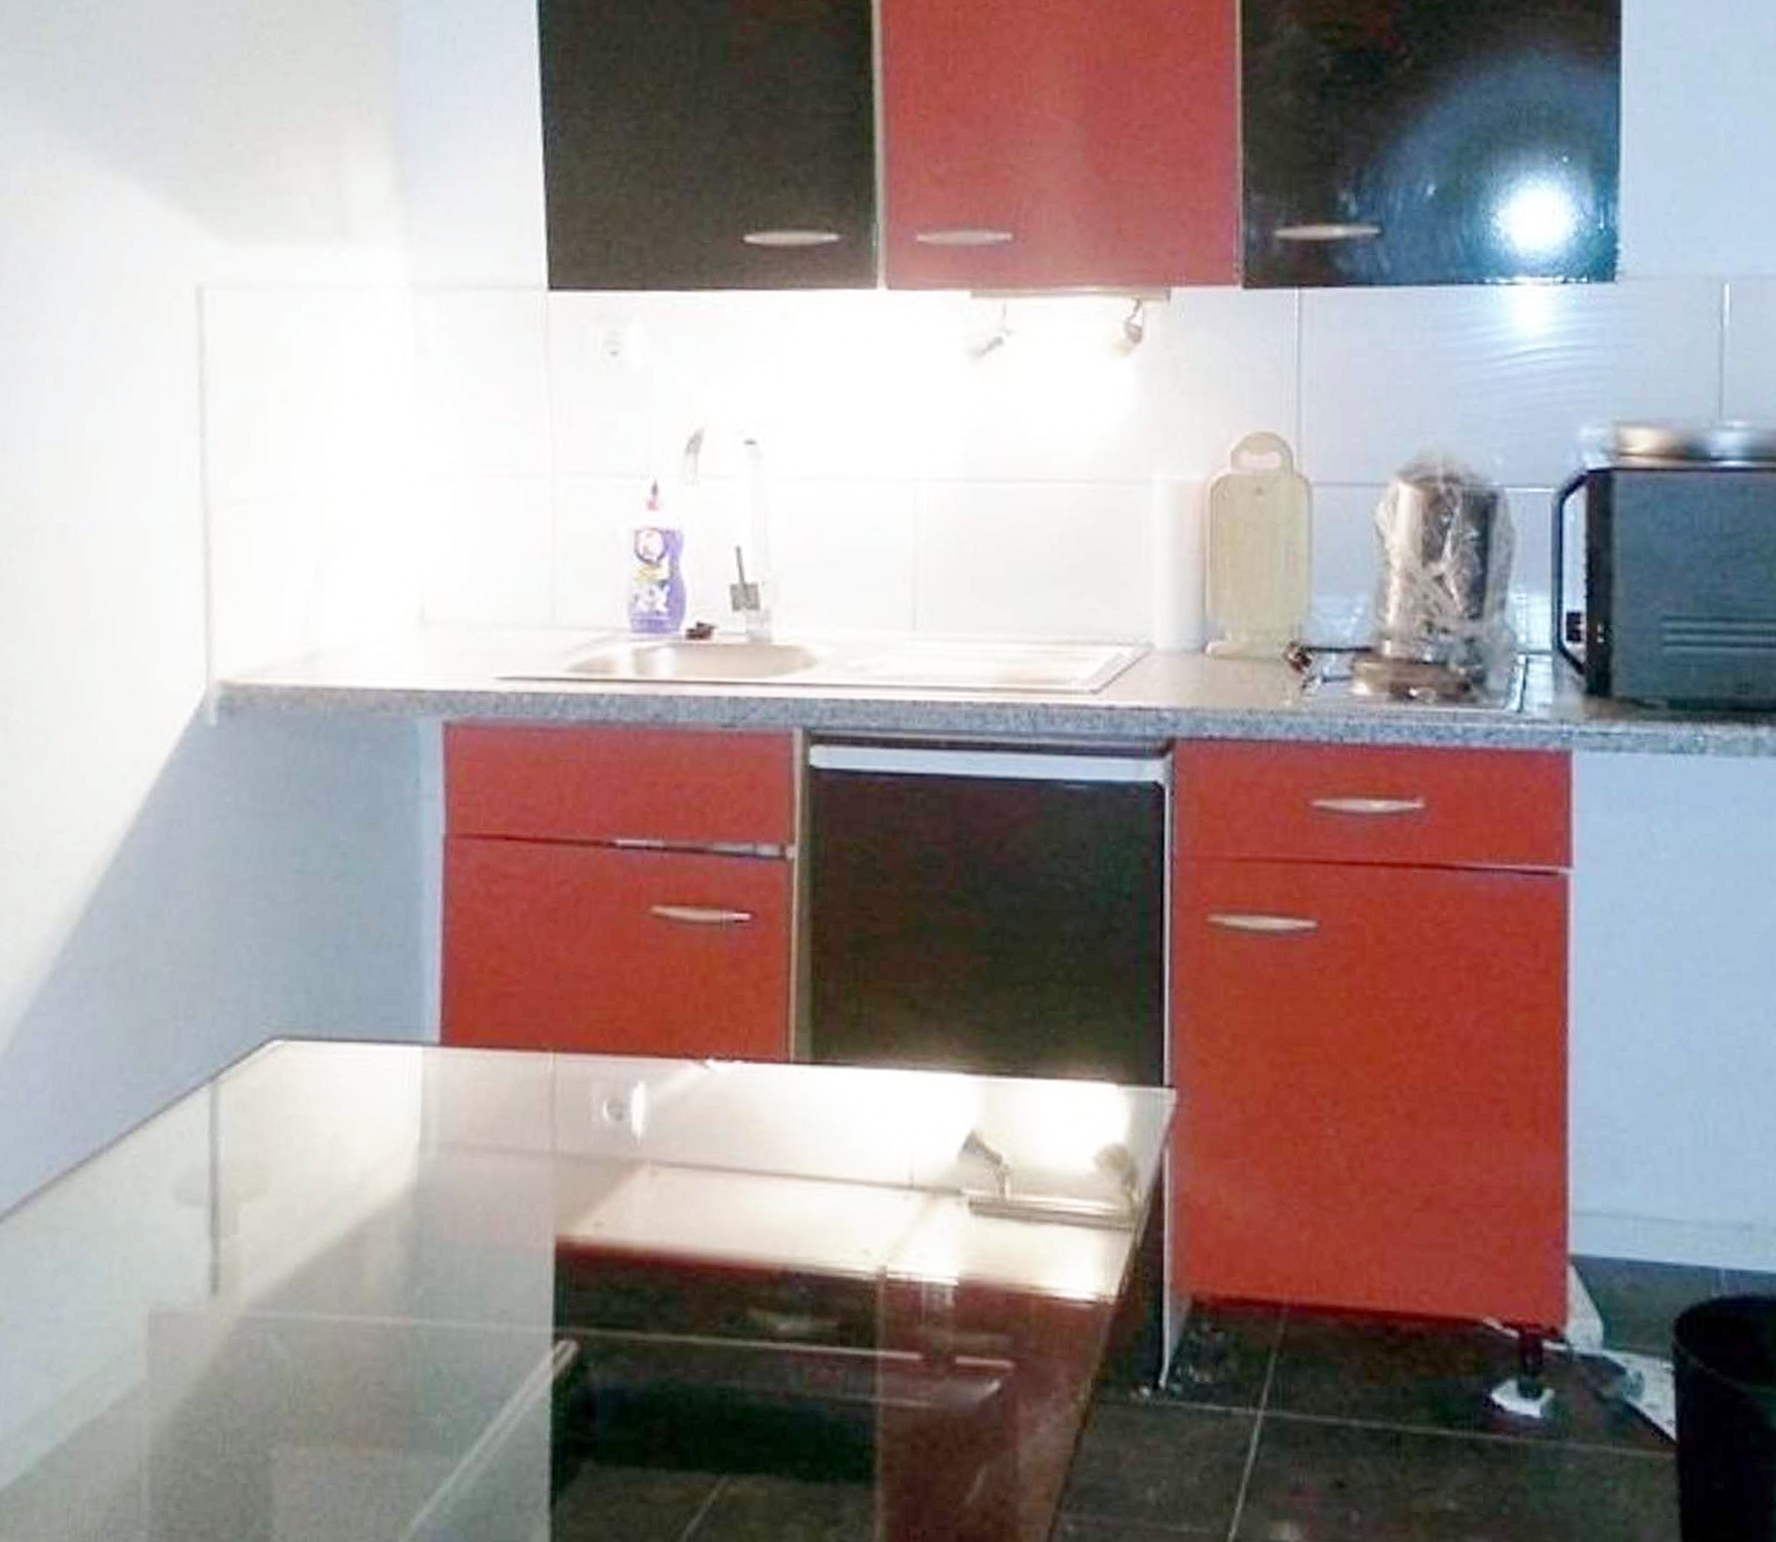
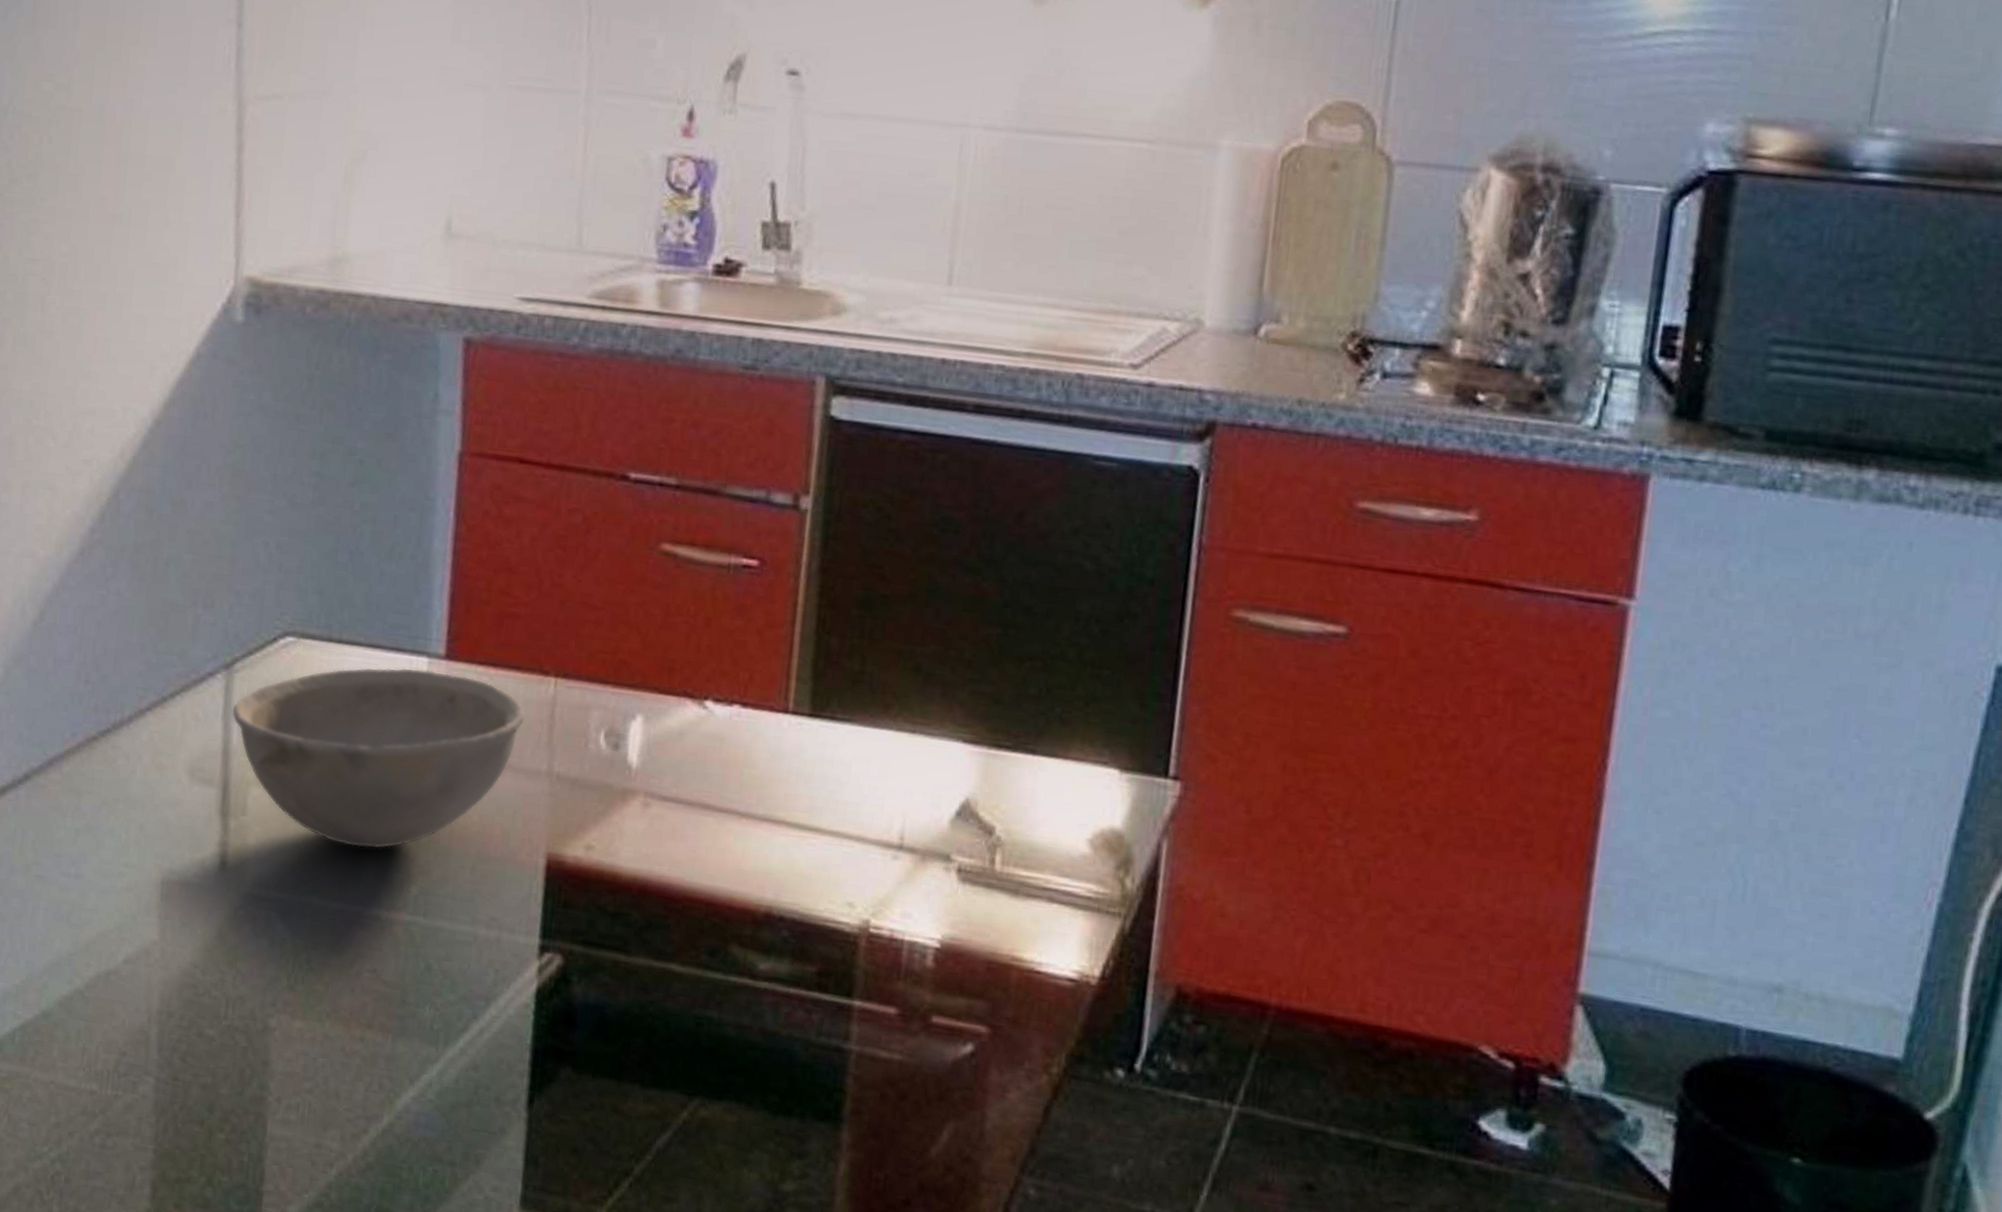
bowl: none [218,1059,525,1253] -> present [232,667,526,849]

